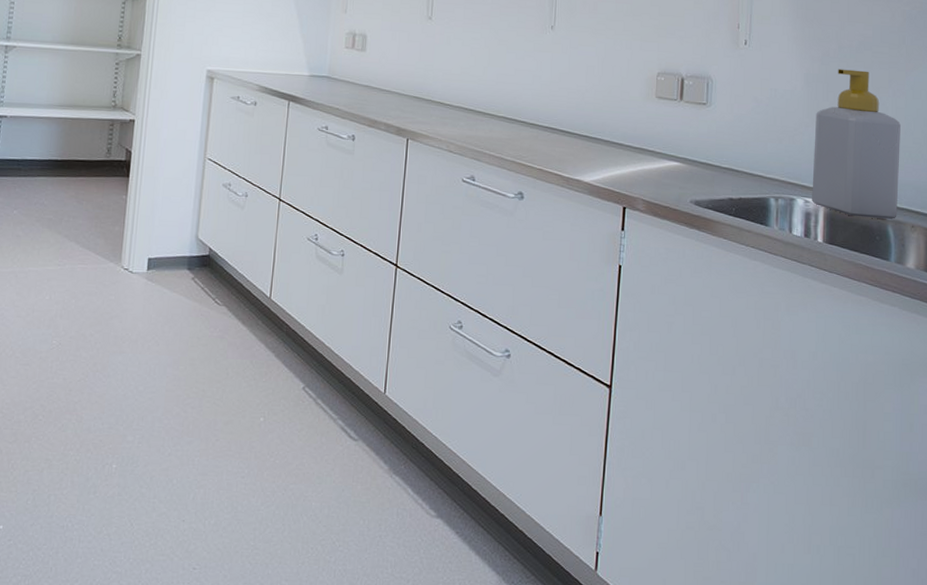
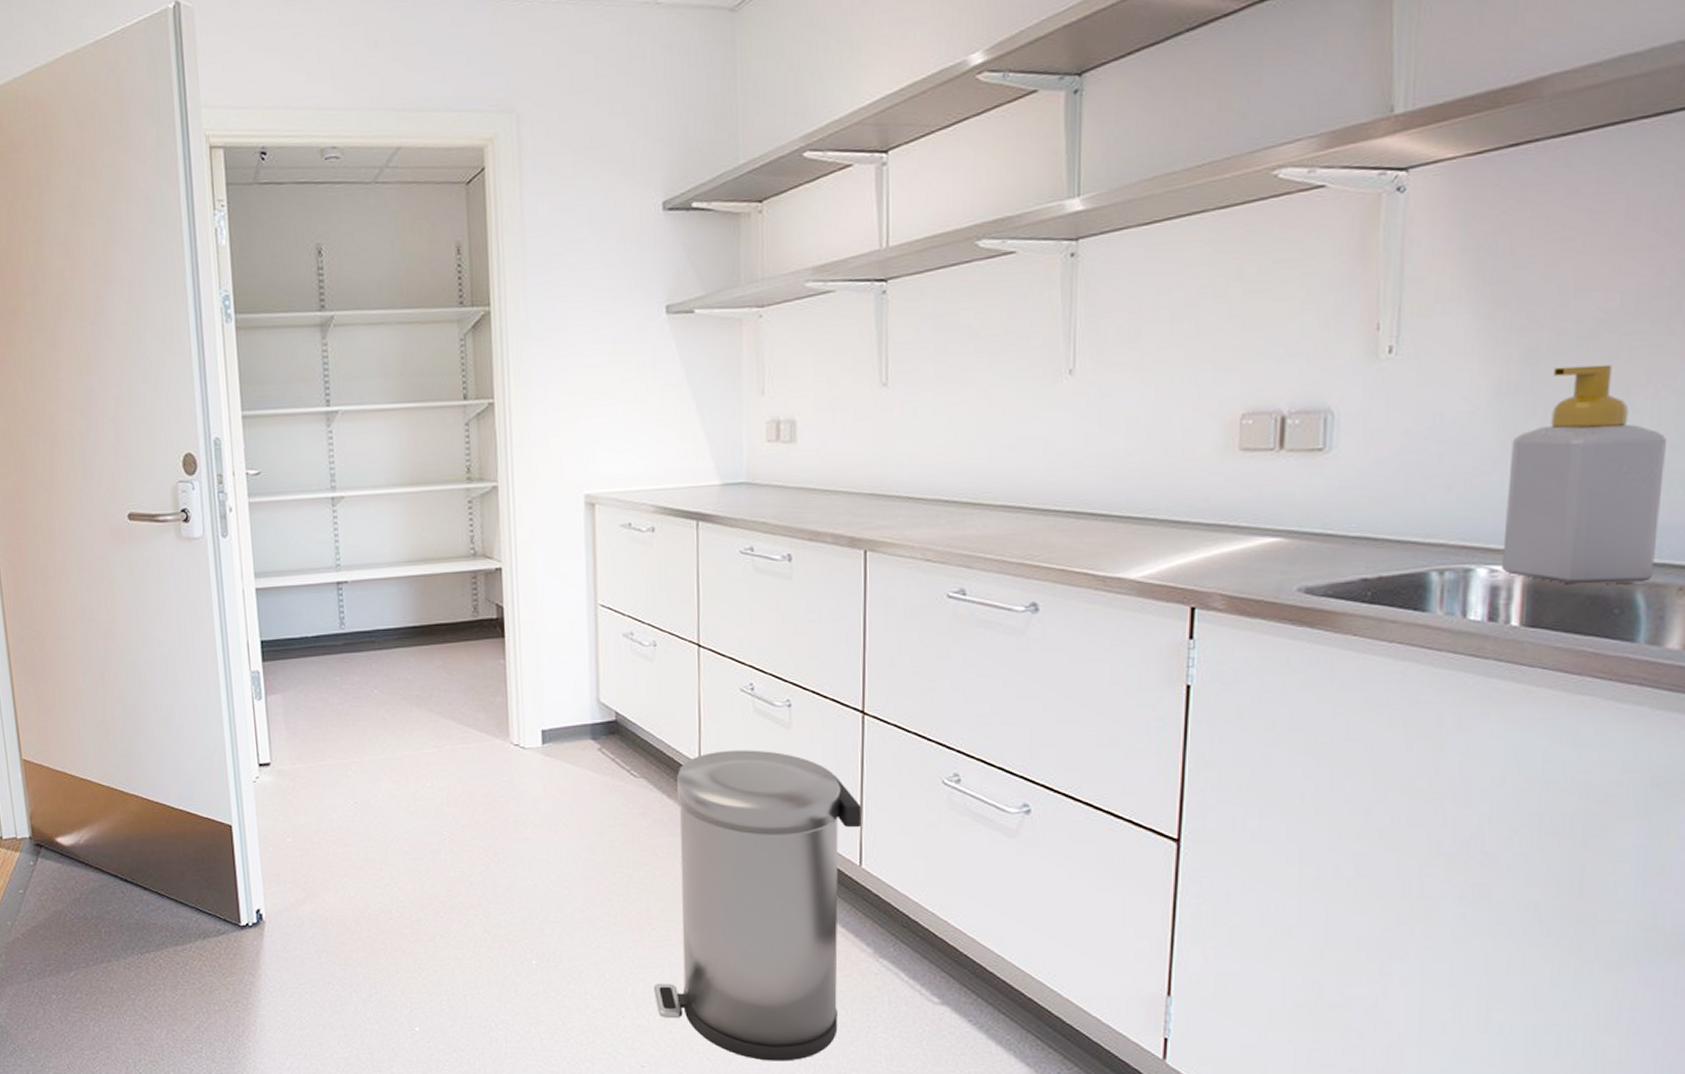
pedal bin: none [211,288,389,566] -> present [653,750,862,1061]

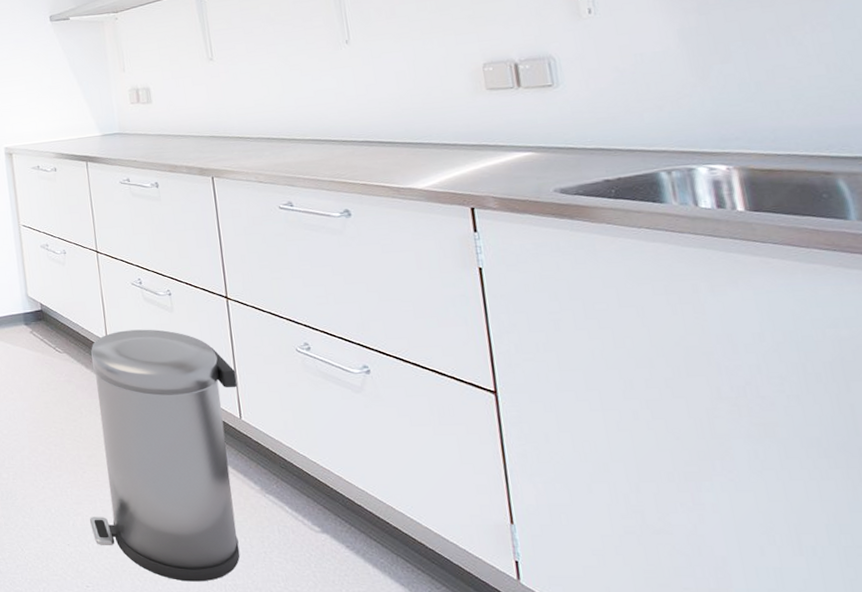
soap bottle: present [1502,364,1666,585] -> none [703,10,849,177]

